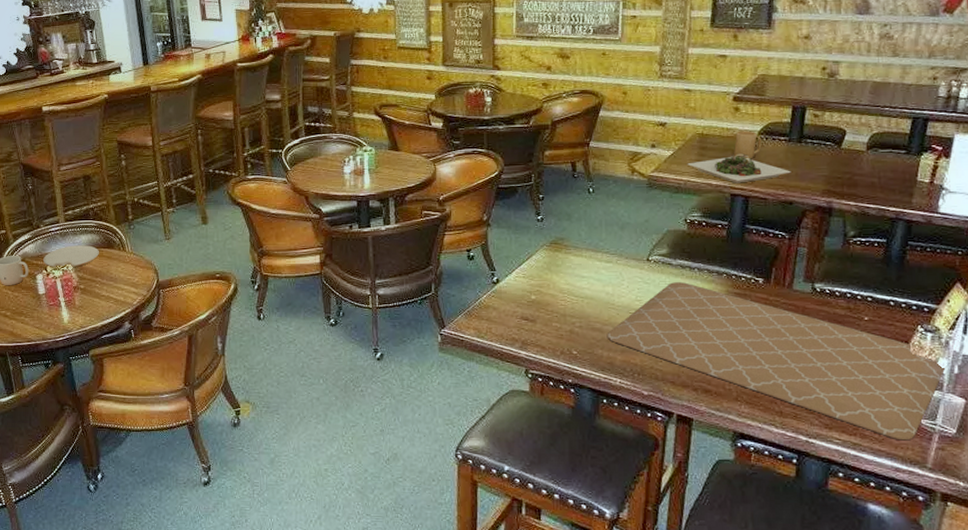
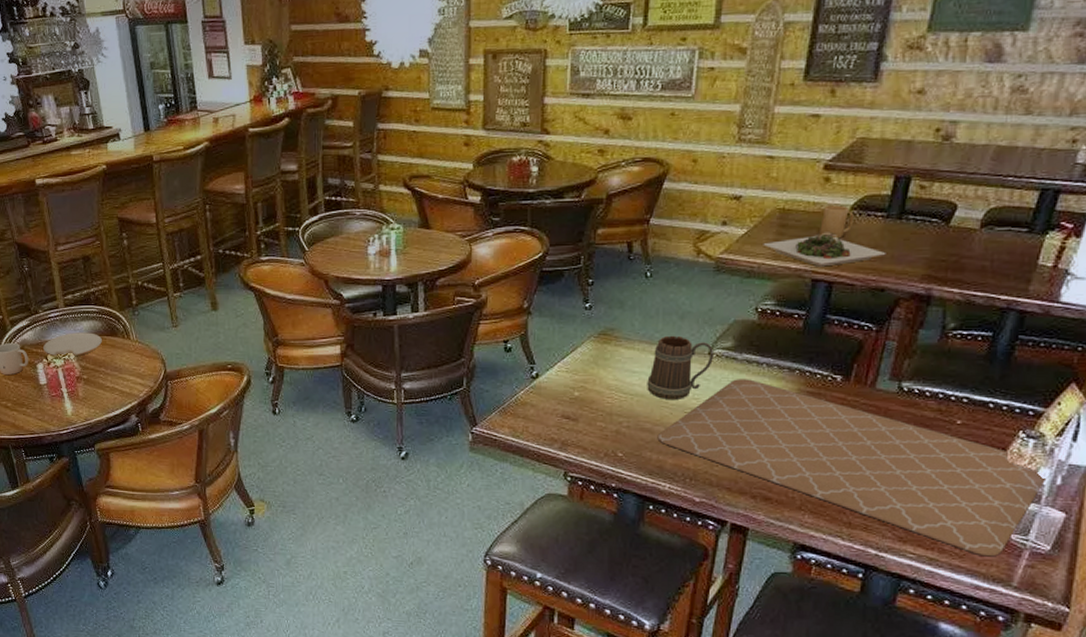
beer mug: none [595,244,651,301] -> present [647,335,713,399]

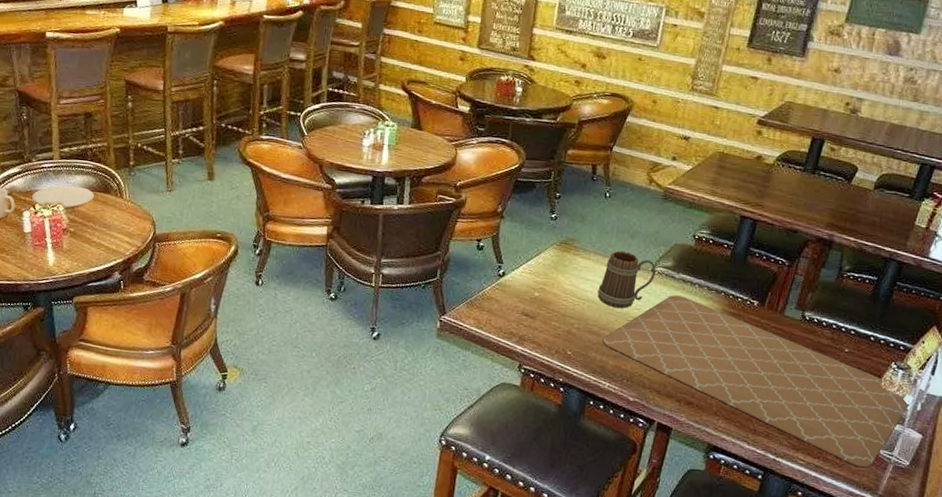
salad: present [763,232,886,267] -> none [704,177,801,207]
mug: present [820,205,854,237] -> none [750,154,778,183]

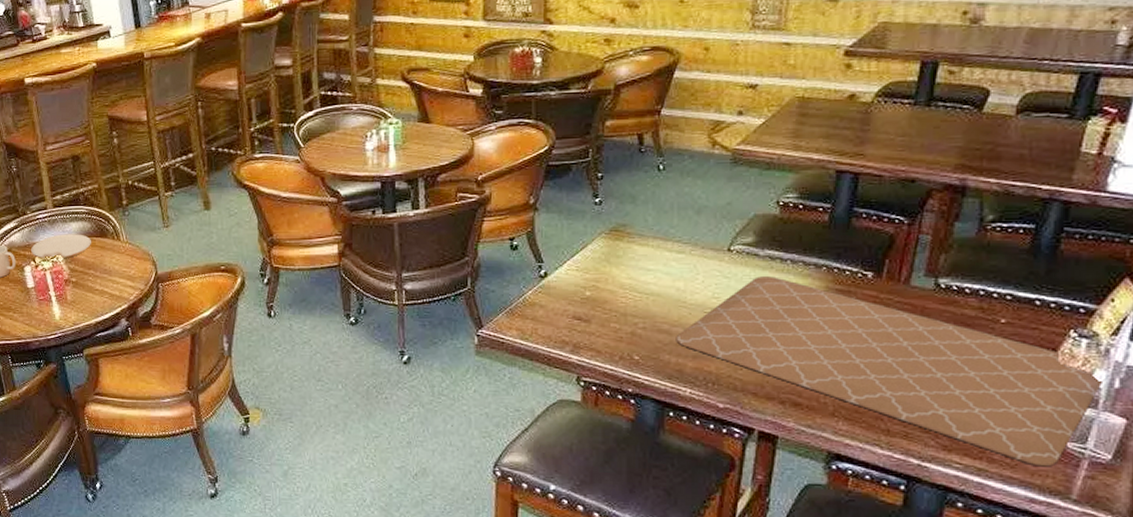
beer mug: present [597,250,656,308] -> none [663,231,733,298]

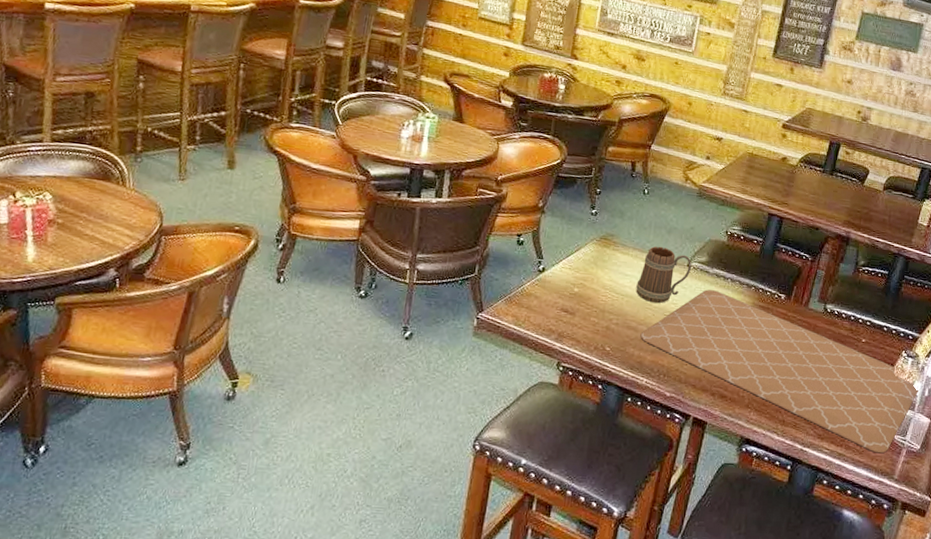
plate: present [31,234,91,259] -> none [12,171,91,198]
beer mug: none [663,231,733,298] -> present [636,246,692,303]

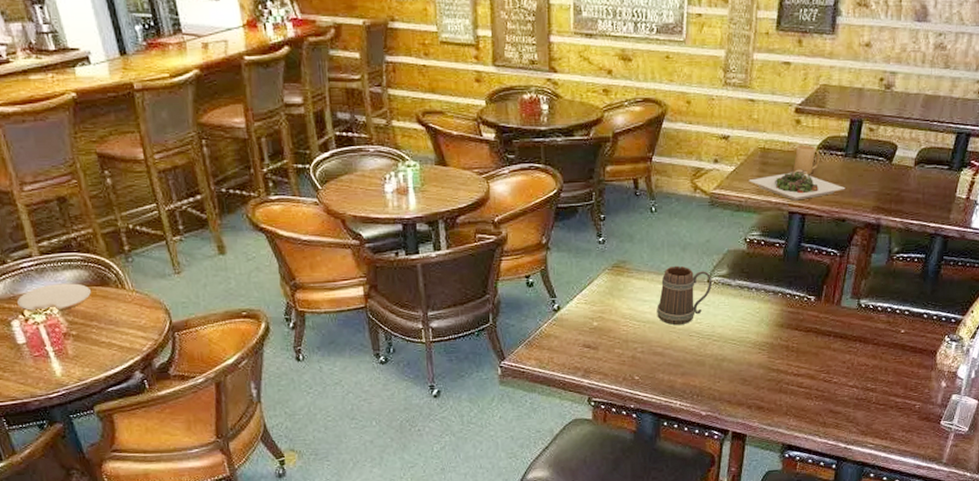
plate: none [12,171,91,198] -> present [17,283,91,312]
placemat: present [641,289,920,454] -> none [669,303,966,441]
salad: none [735,177,821,205] -> present [748,169,846,201]
mug: none [776,156,801,183] -> present [794,145,820,174]

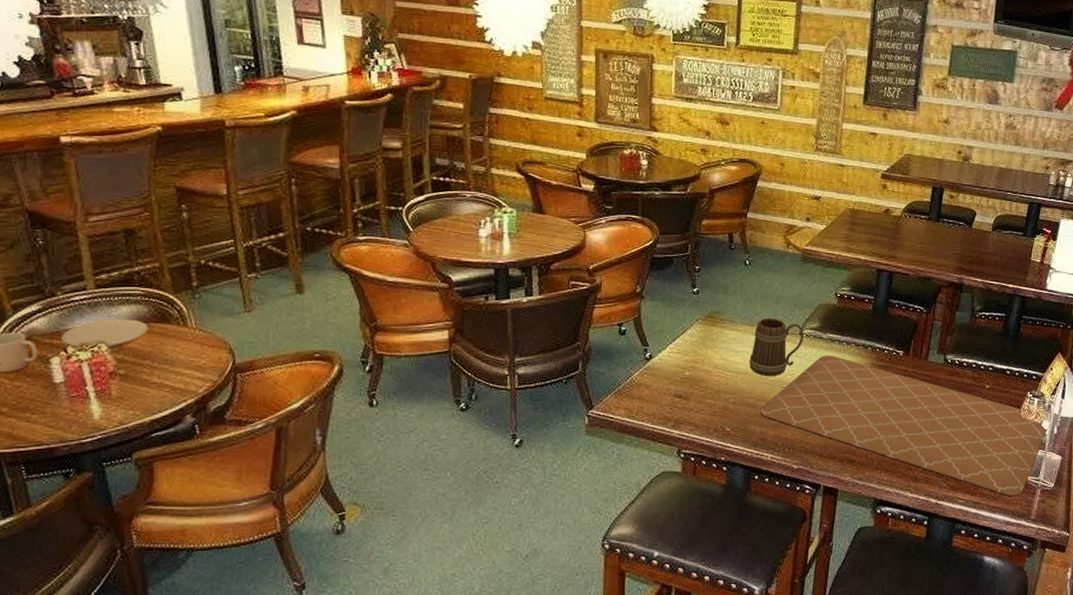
placemat: none [669,303,966,441] -> present [761,356,1049,497]
salad: present [748,169,846,201] -> none [839,230,930,259]
mug: present [794,145,820,174] -> none [881,208,905,235]

